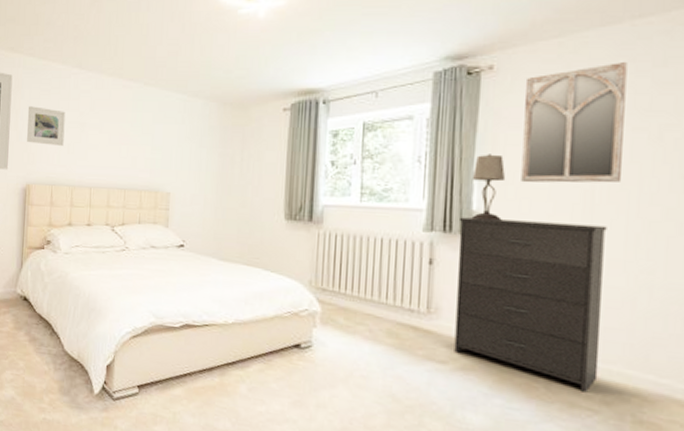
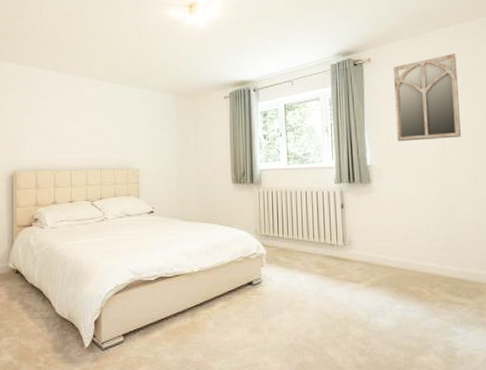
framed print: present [27,106,65,146] -> none [11,104,45,137]
dresser: present [454,217,607,393] -> none [358,169,463,291]
table lamp: present [471,154,506,221] -> none [364,122,388,172]

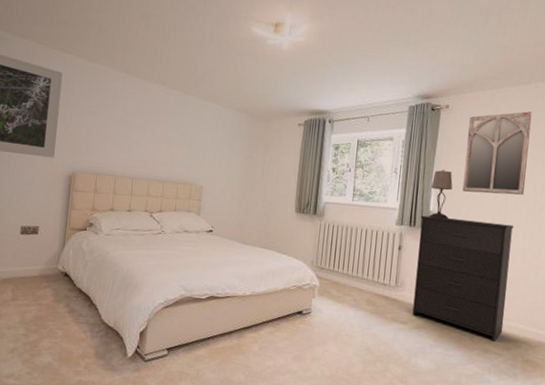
dresser: none [358,169,463,291] -> present [412,215,514,342]
table lamp: none [364,122,388,172] -> present [428,170,453,219]

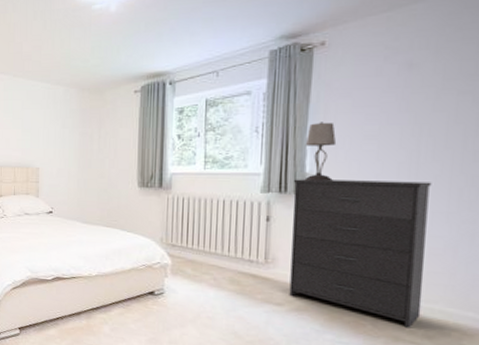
home mirror: present [462,111,532,195] -> none [351,30,454,147]

